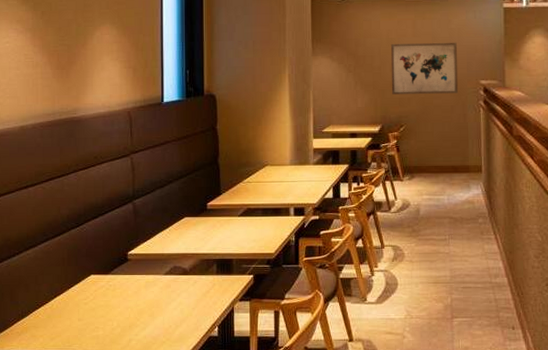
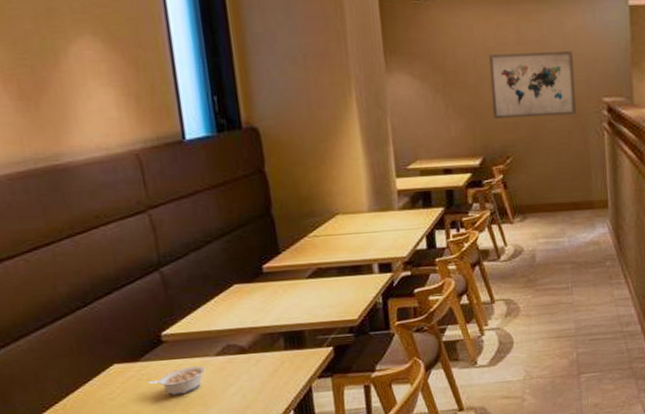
legume: none [114,282,156,305] -> present [148,366,206,396]

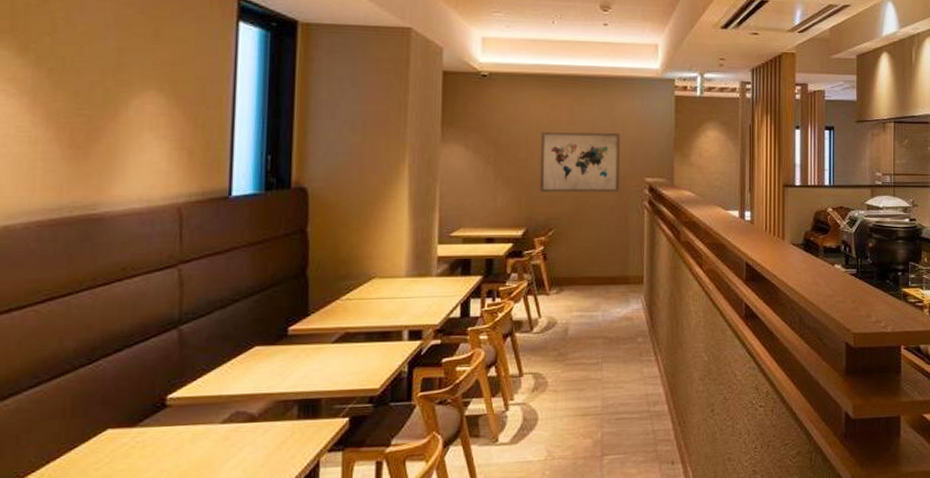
legume: present [148,366,206,396] -> none [142,434,208,467]

